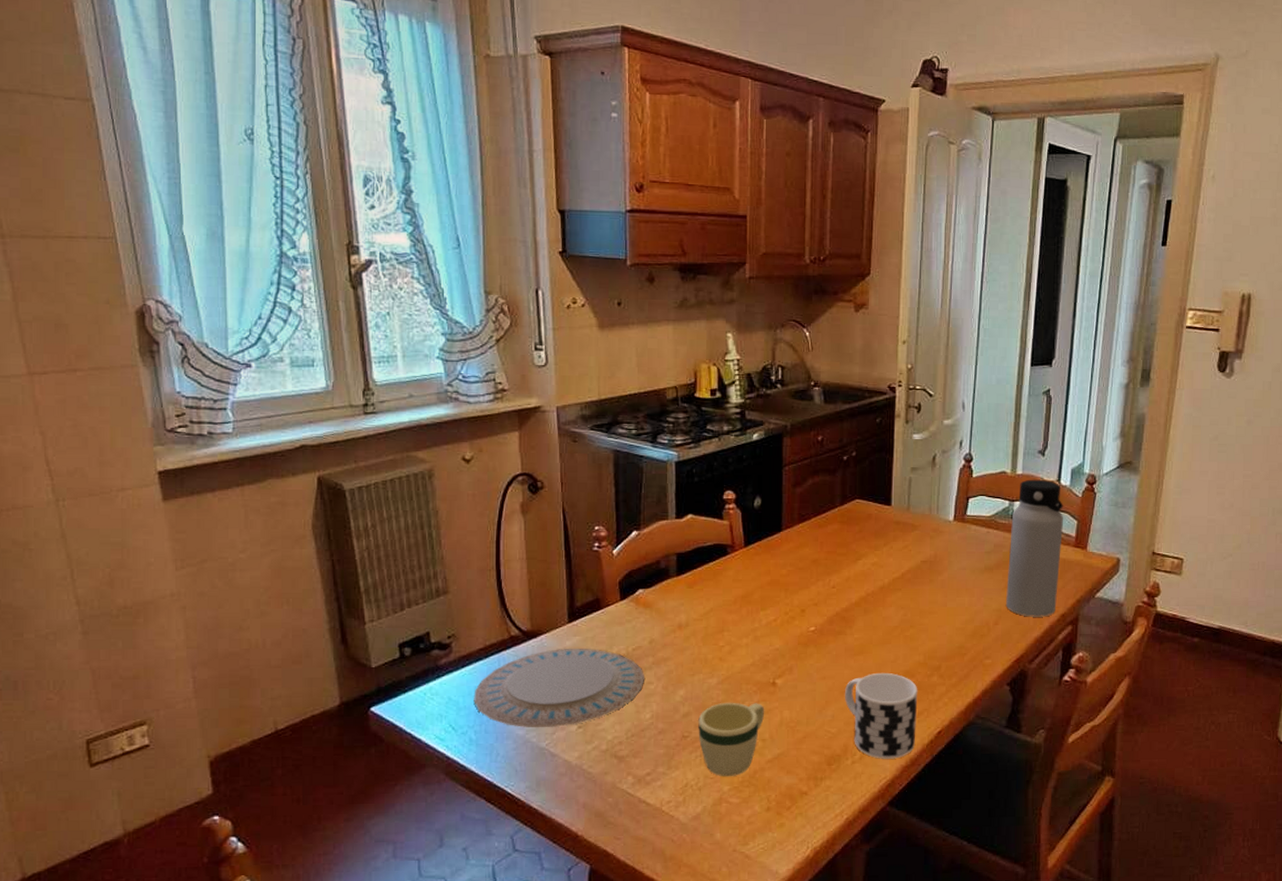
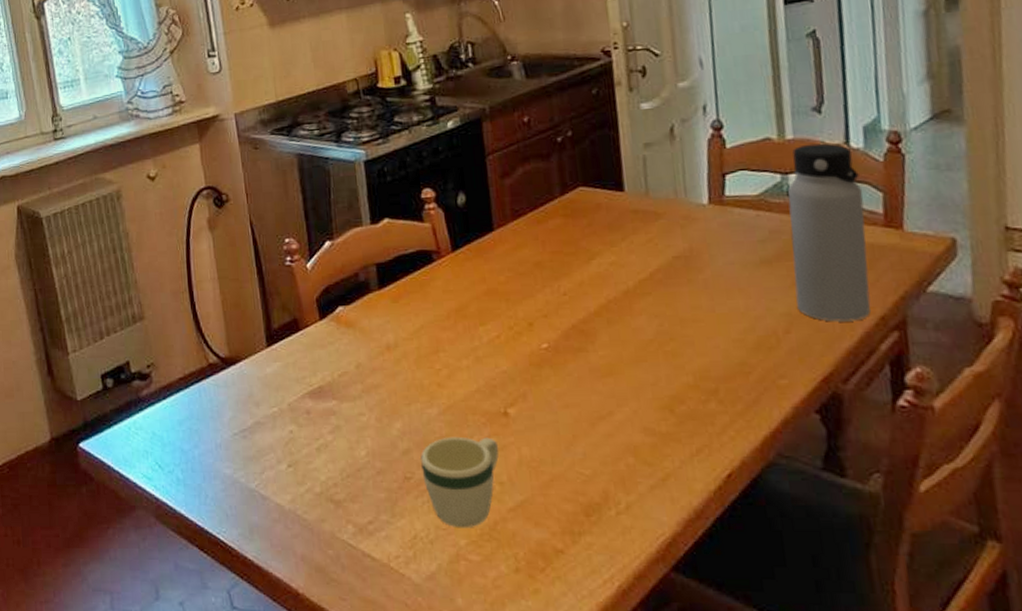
plate: present [474,649,644,728] -> none [177,376,355,467]
cup: present [845,672,918,759] -> none [595,398,698,510]

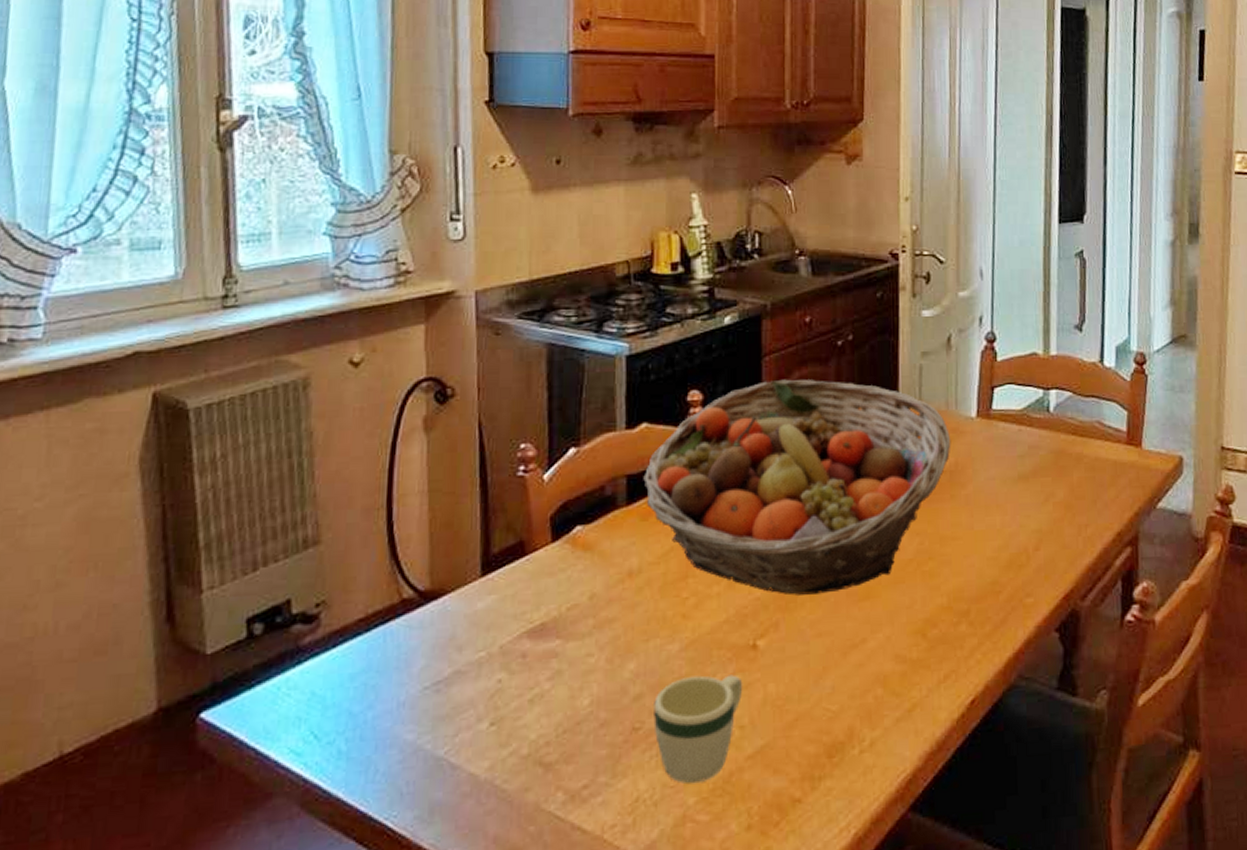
fruit basket: none [390,174,684,370] -> present [643,379,951,595]
water bottle: present [788,143,871,322] -> none [1047,360,1111,538]

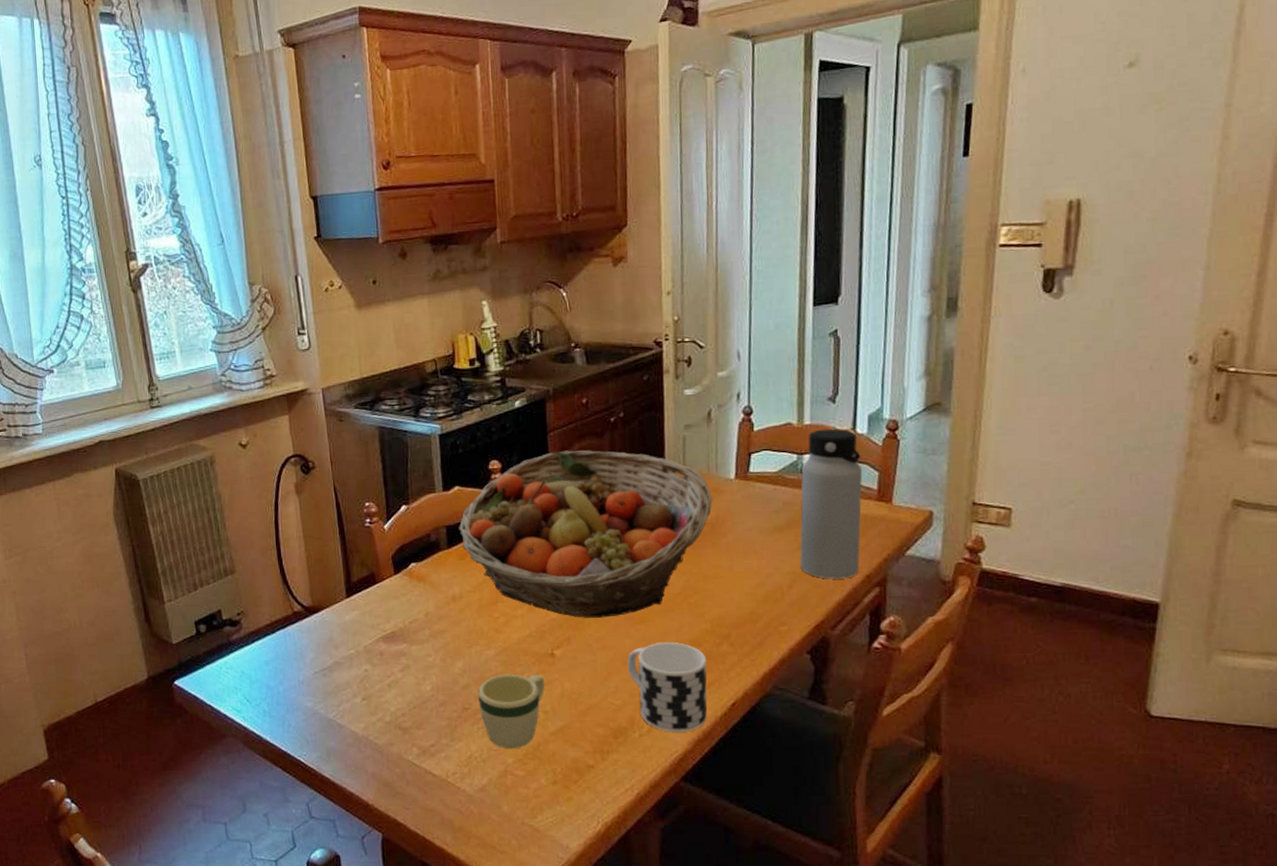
cup: none [848,623,943,745] -> present [627,641,708,732]
water bottle: none [1047,360,1111,538] -> present [800,428,863,579]

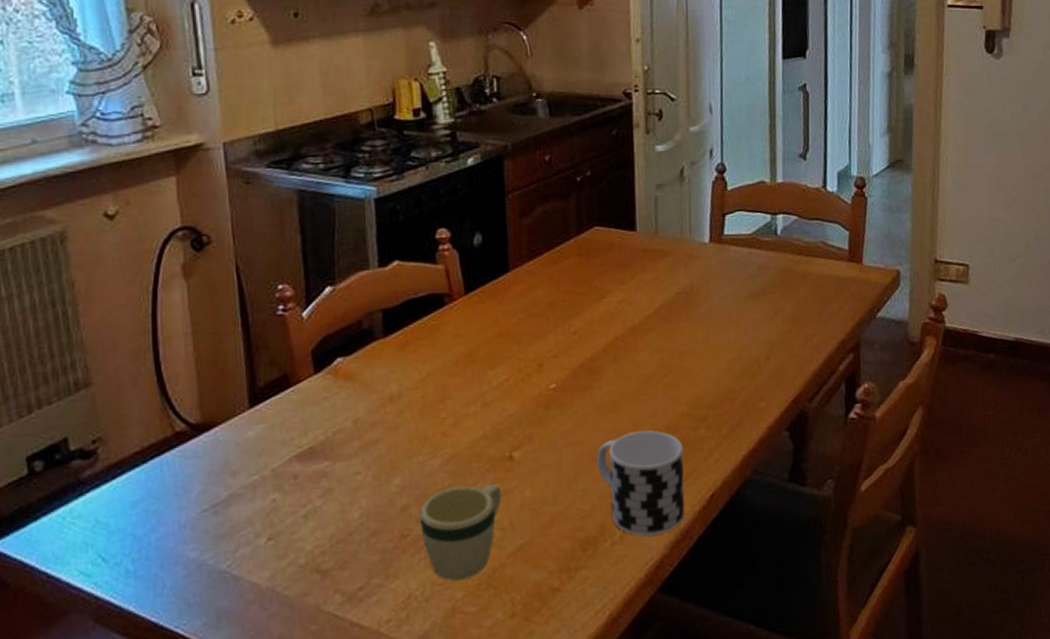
fruit basket: present [459,450,713,618] -> none [398,214,687,411]
water bottle: present [800,428,863,579] -> none [775,186,834,348]

